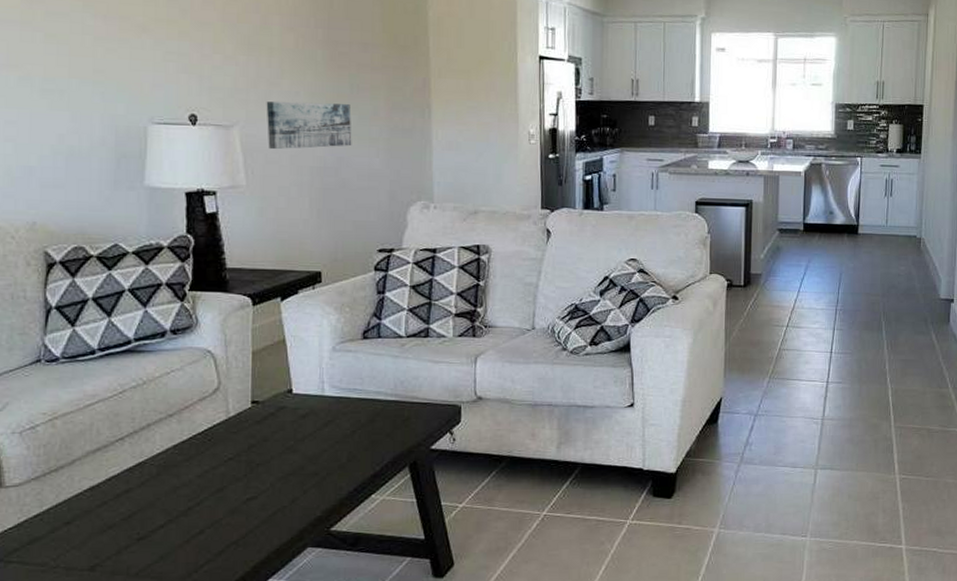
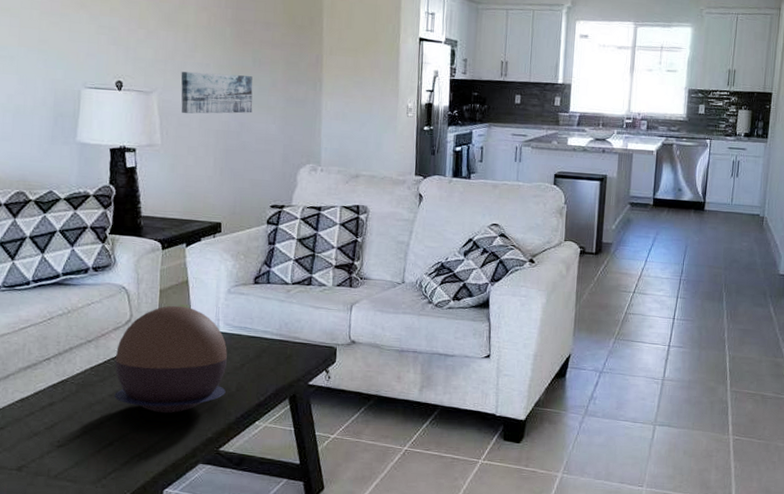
decorative bowl: none [203,368,335,493] -> present [114,305,227,414]

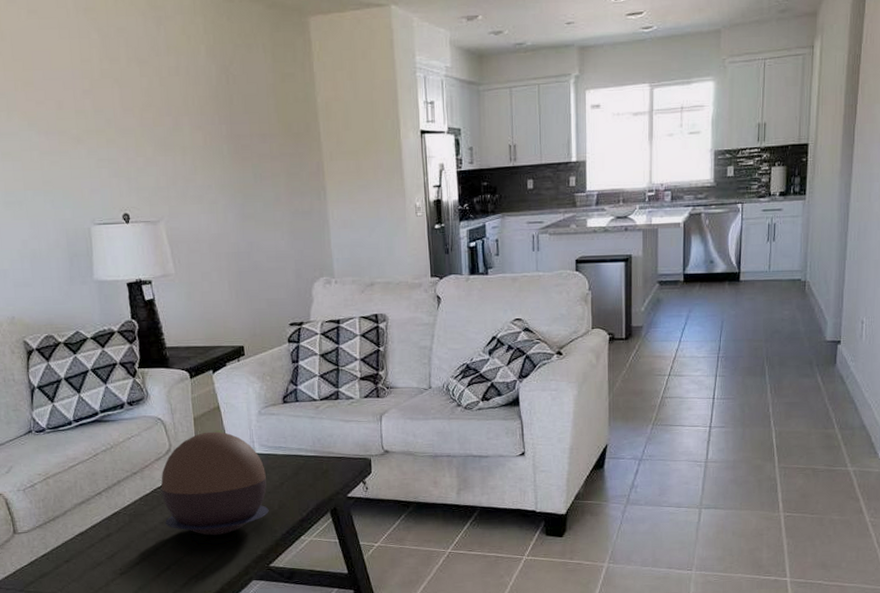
wall art: present [181,71,253,114] -> none [184,193,260,240]

